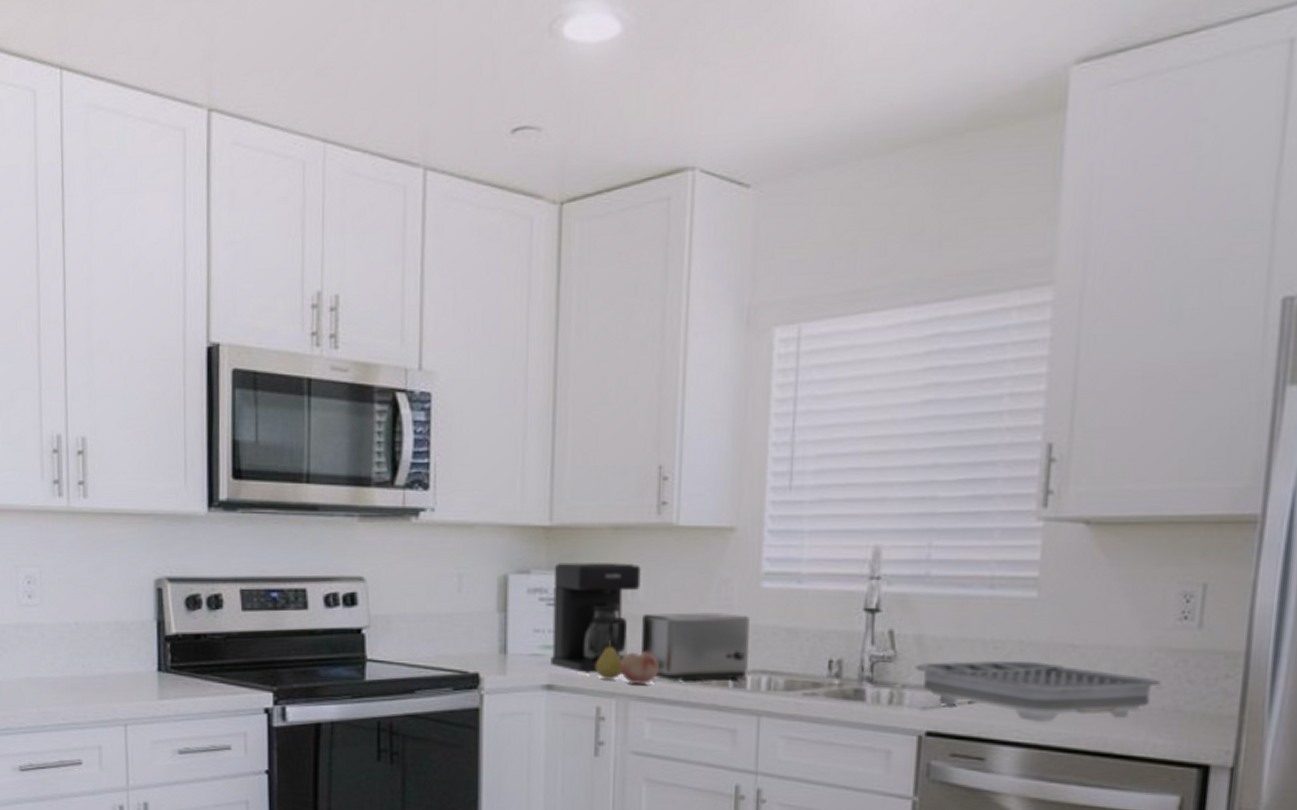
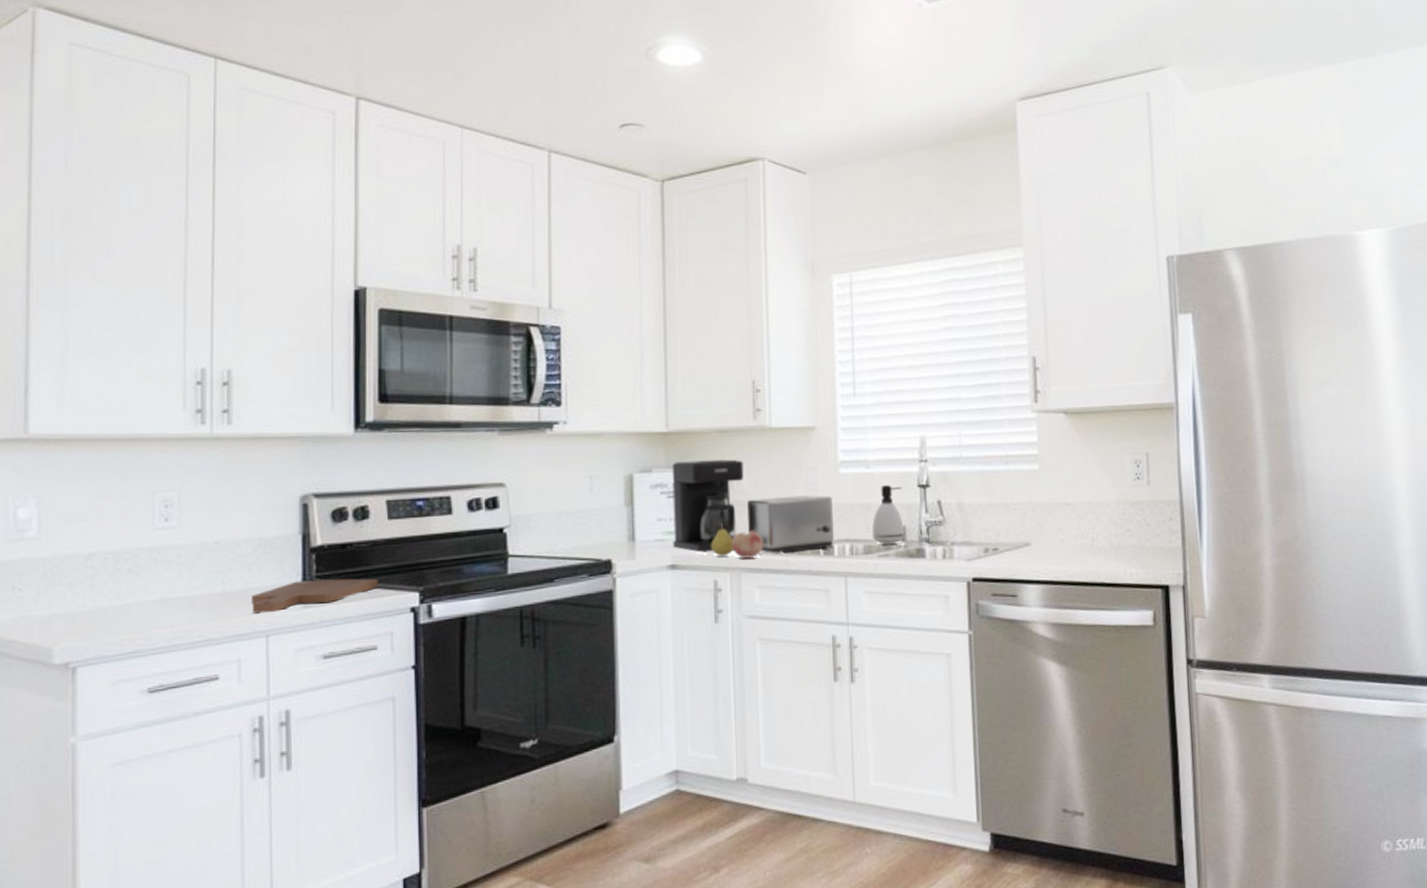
cutting board: none [110,670,232,702] -> present [251,578,378,614]
soap dispenser: none [797,606,843,681] -> present [871,485,904,545]
dish rack: present [915,660,1161,722] -> none [959,517,1129,563]

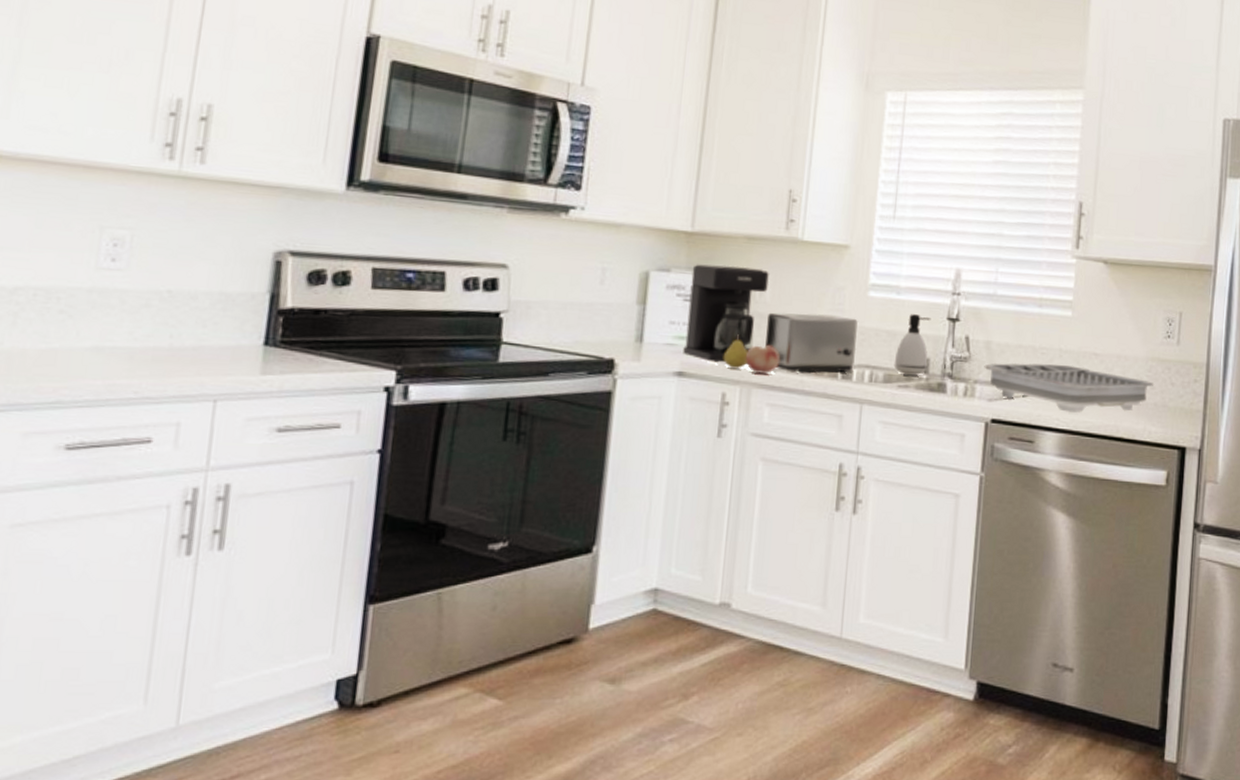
cutting board: present [251,578,378,614] -> none [200,344,351,376]
dish rack: none [959,517,1129,563] -> present [984,362,1153,413]

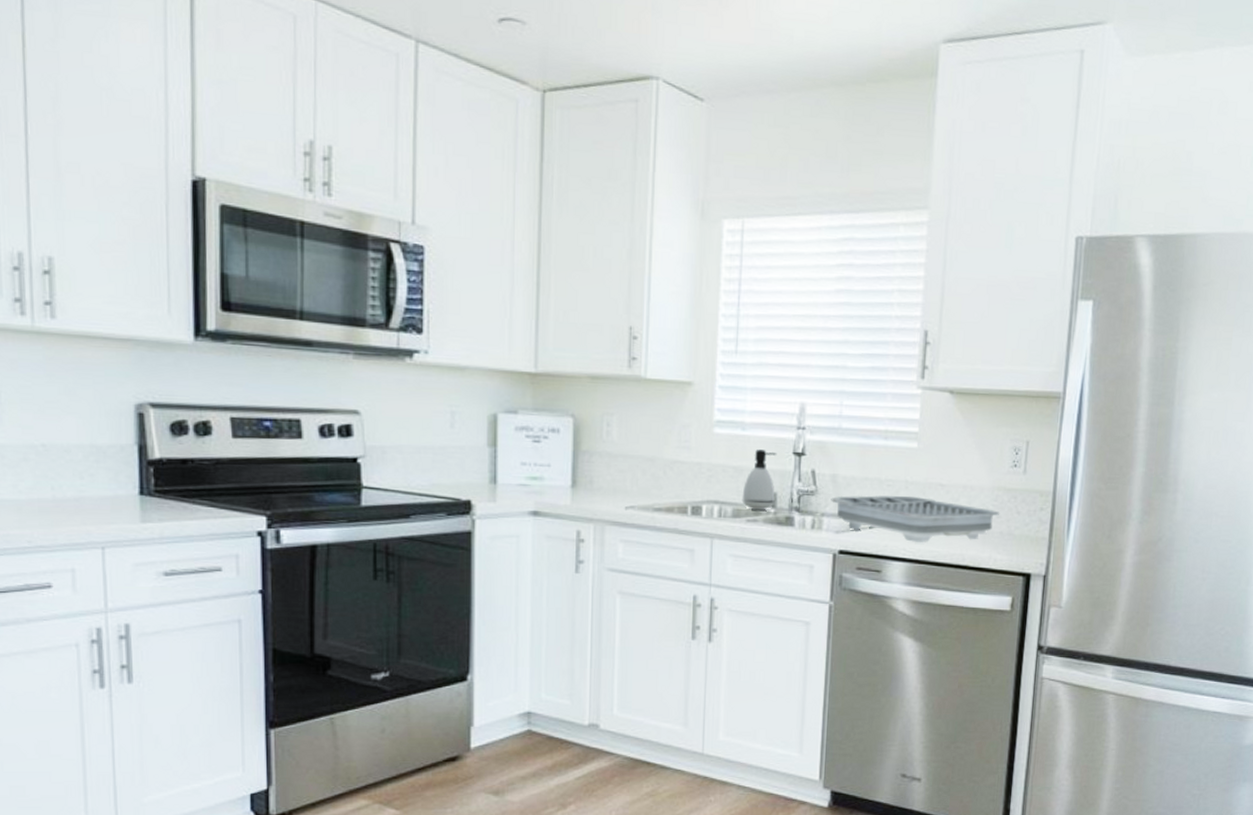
coffee maker: present [683,264,769,363] -> none [536,405,615,502]
fruit: present [723,334,748,369] -> none [575,474,599,508]
fruit: present [745,345,780,375] -> none [597,484,630,513]
toaster: present [765,312,858,373] -> none [615,450,705,510]

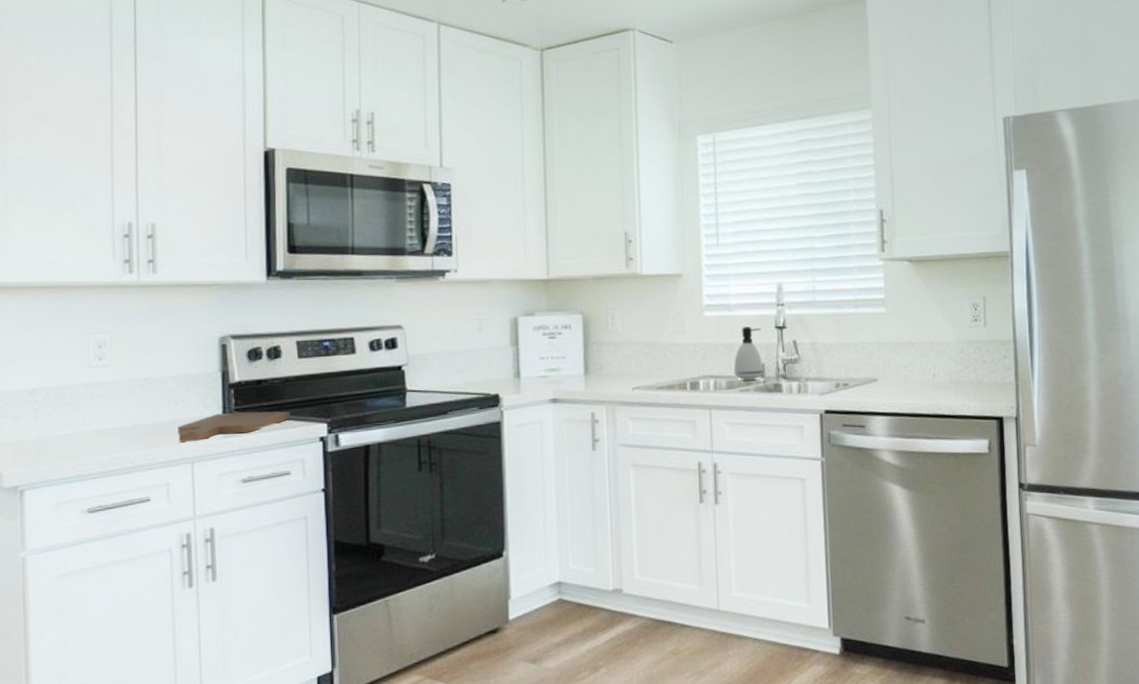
cutting board: none [84,494,222,525] -> present [178,411,290,443]
dish rack: present [830,495,999,542] -> none [813,356,967,397]

